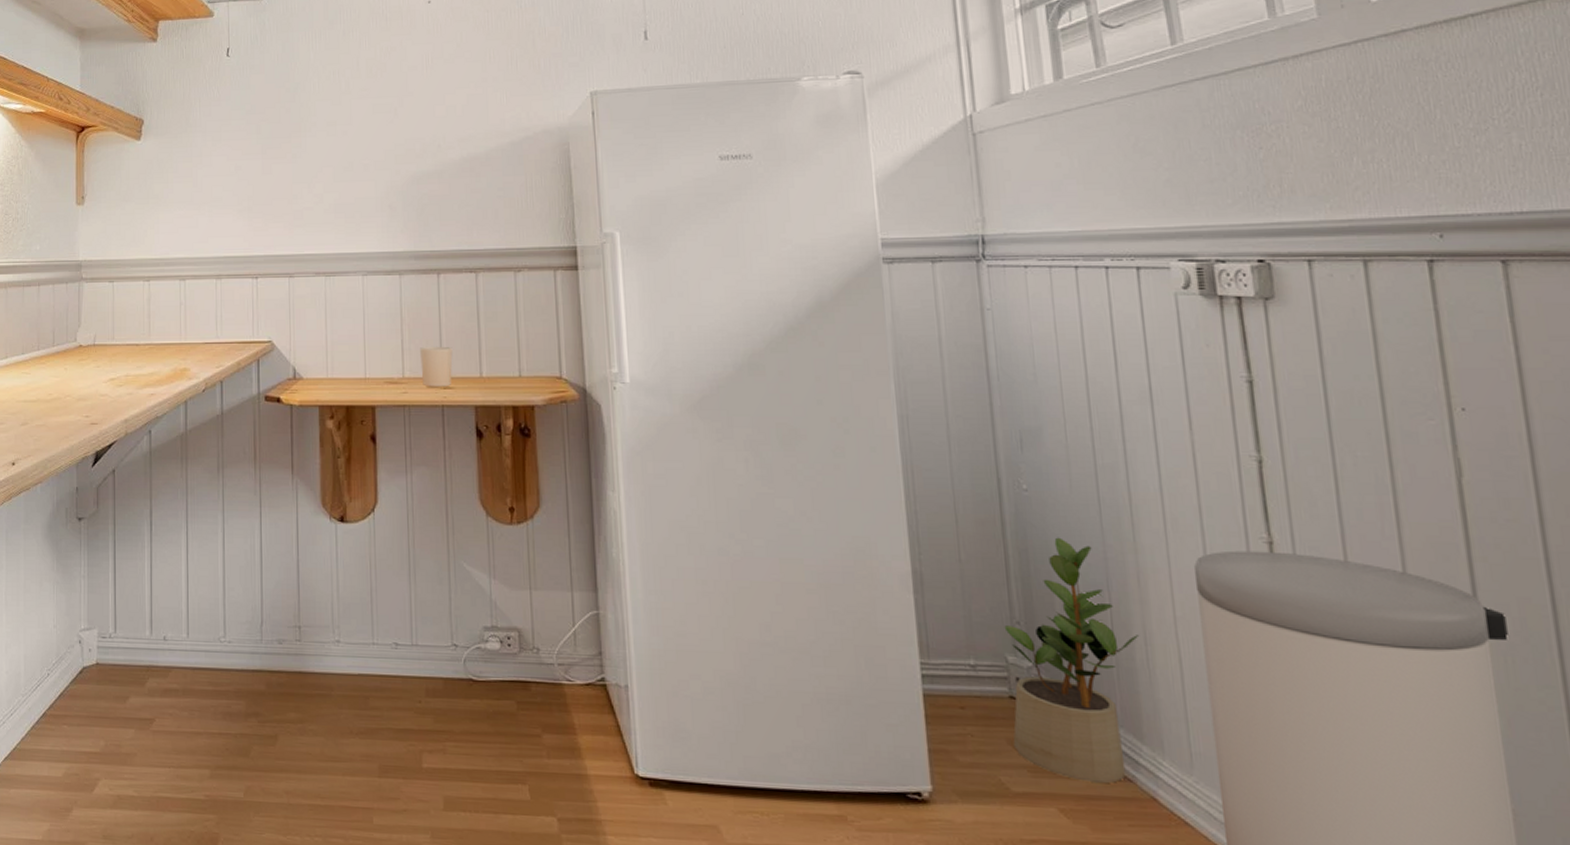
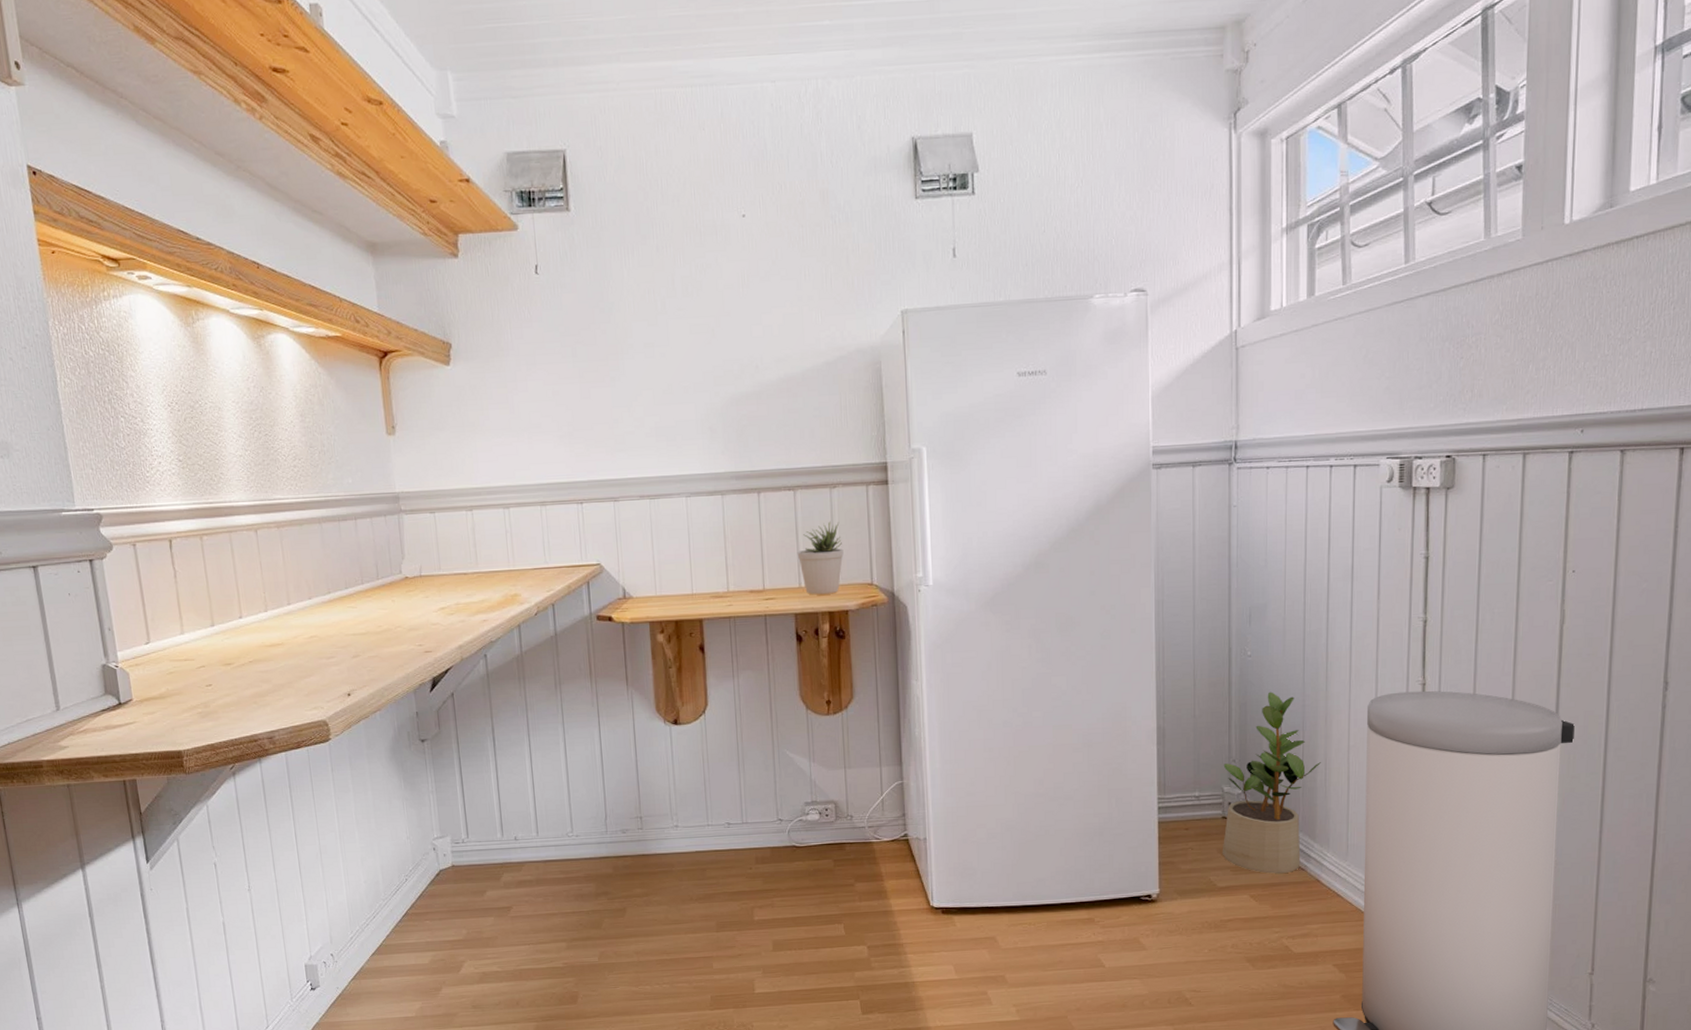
cup: present [420,346,453,388] -> none [743,560,774,600]
potted plant: none [478,307,529,387] -> present [797,521,844,595]

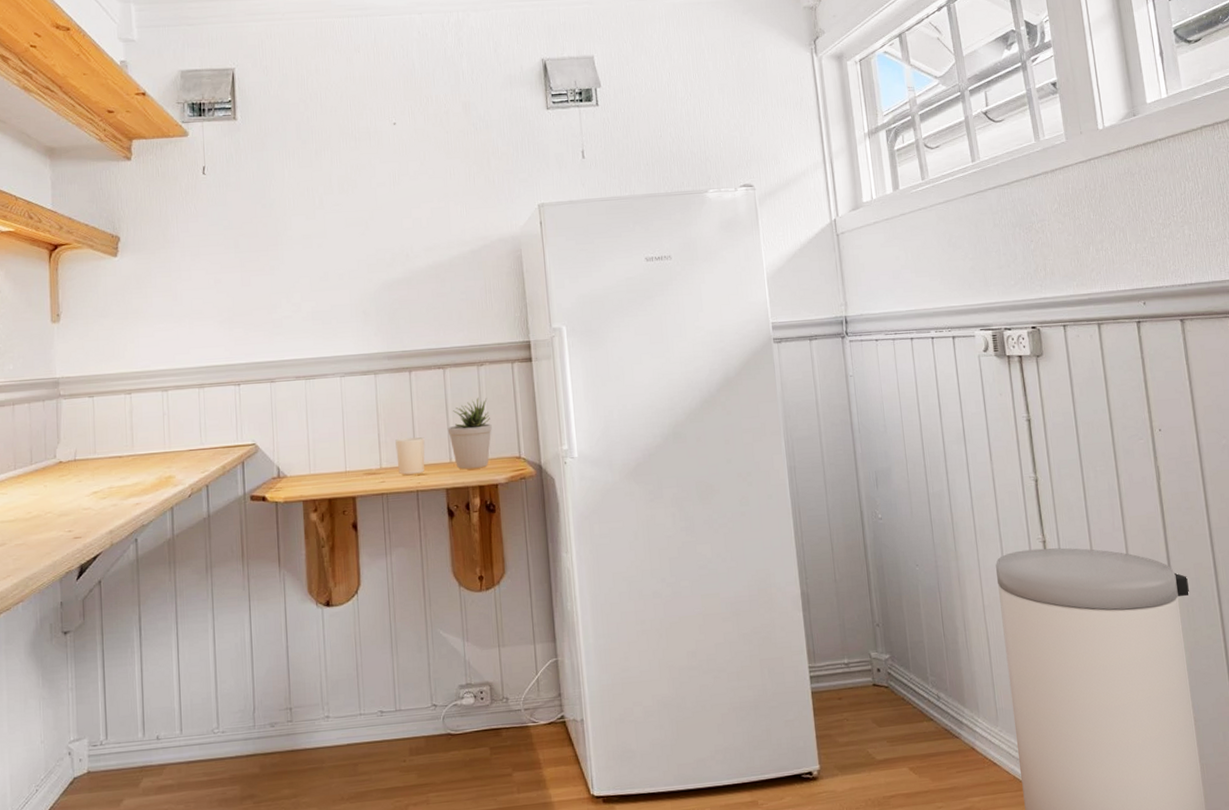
cup: none [743,560,774,600] -> present [395,437,425,476]
potted plant: present [1222,692,1322,874] -> none [868,553,961,744]

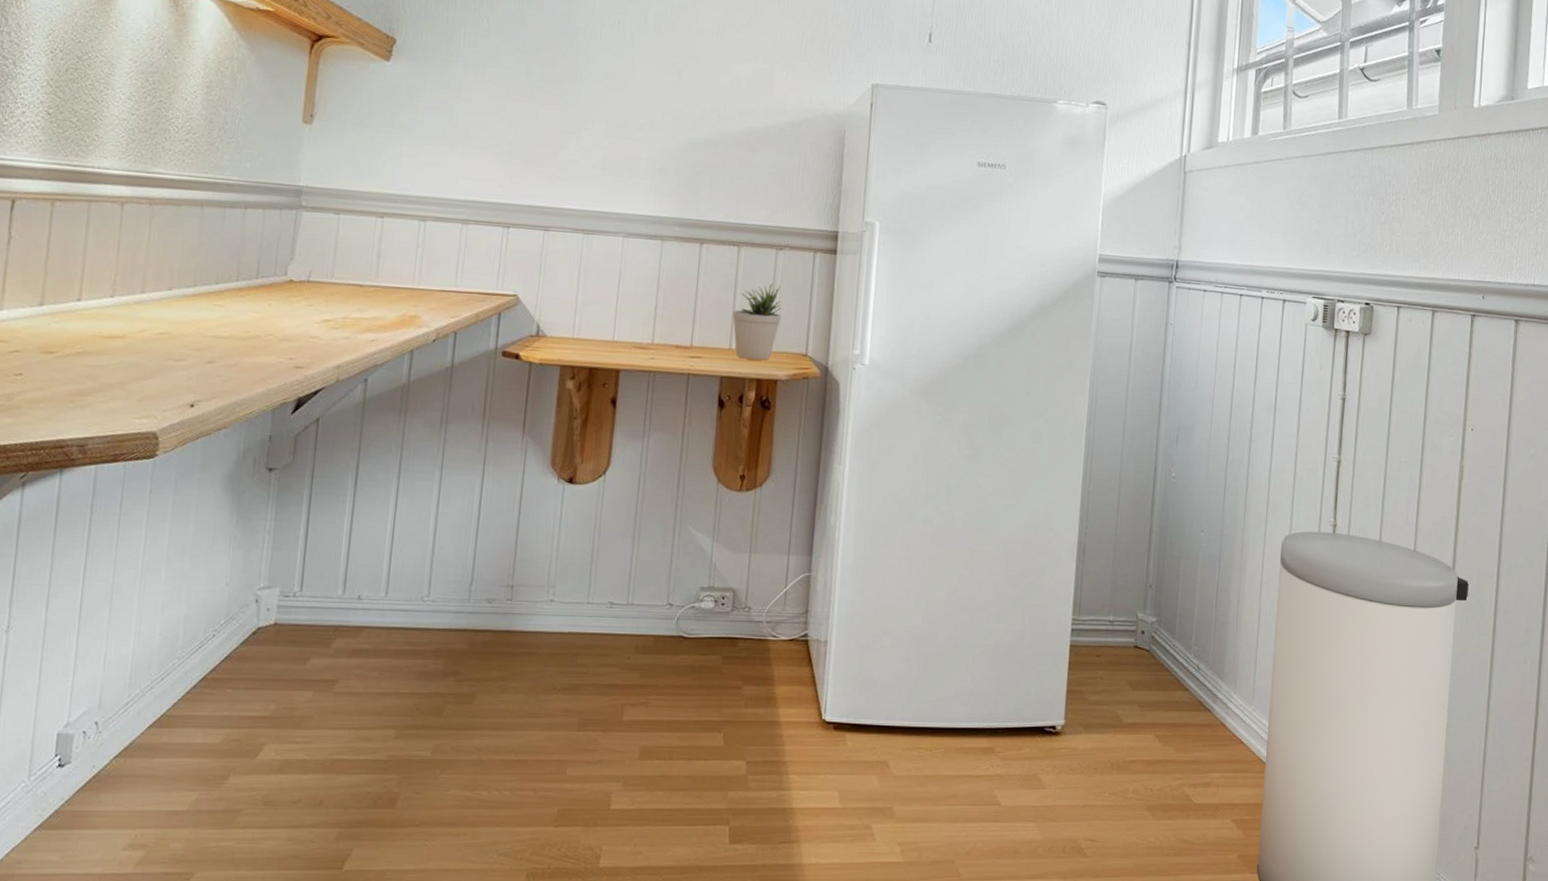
cup: present [395,437,425,476] -> none [671,314,706,357]

